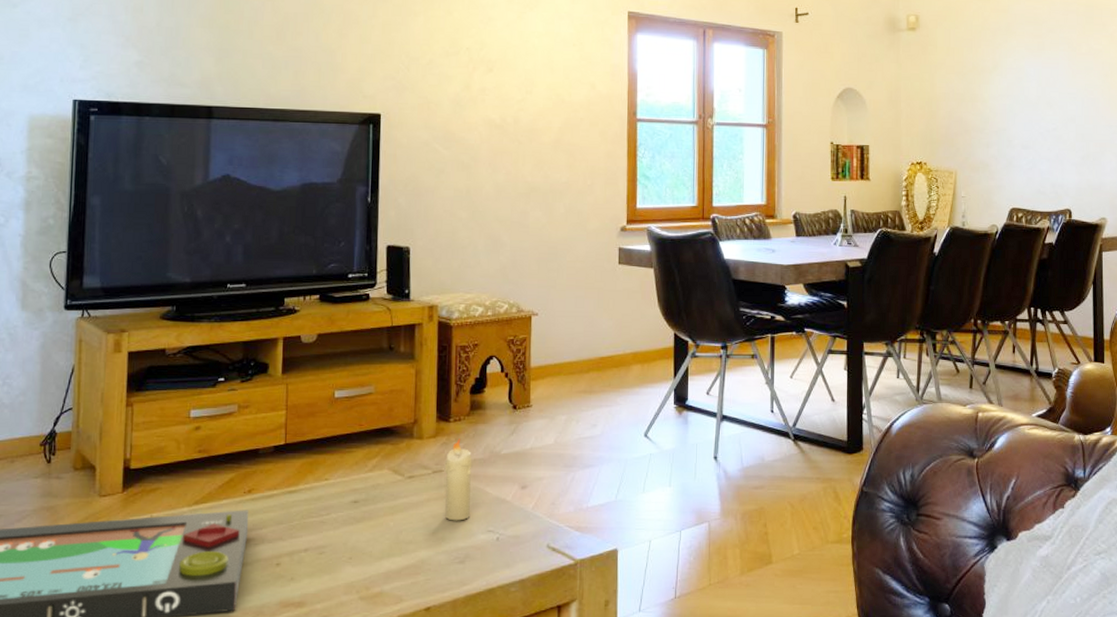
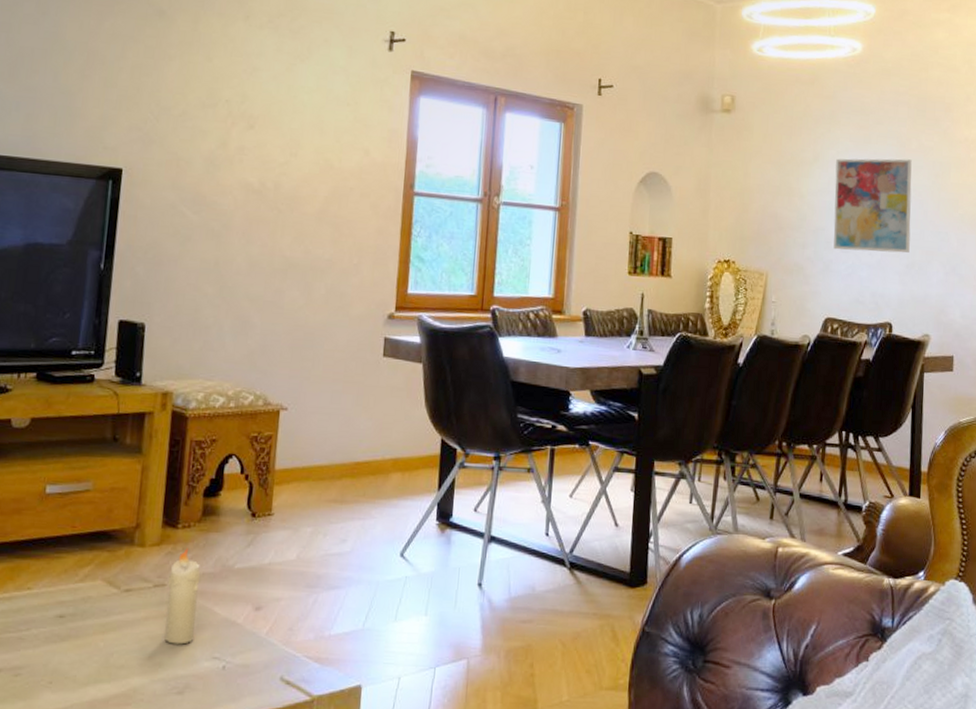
wall art: none [1013,62,1084,147] -> present [833,158,912,253]

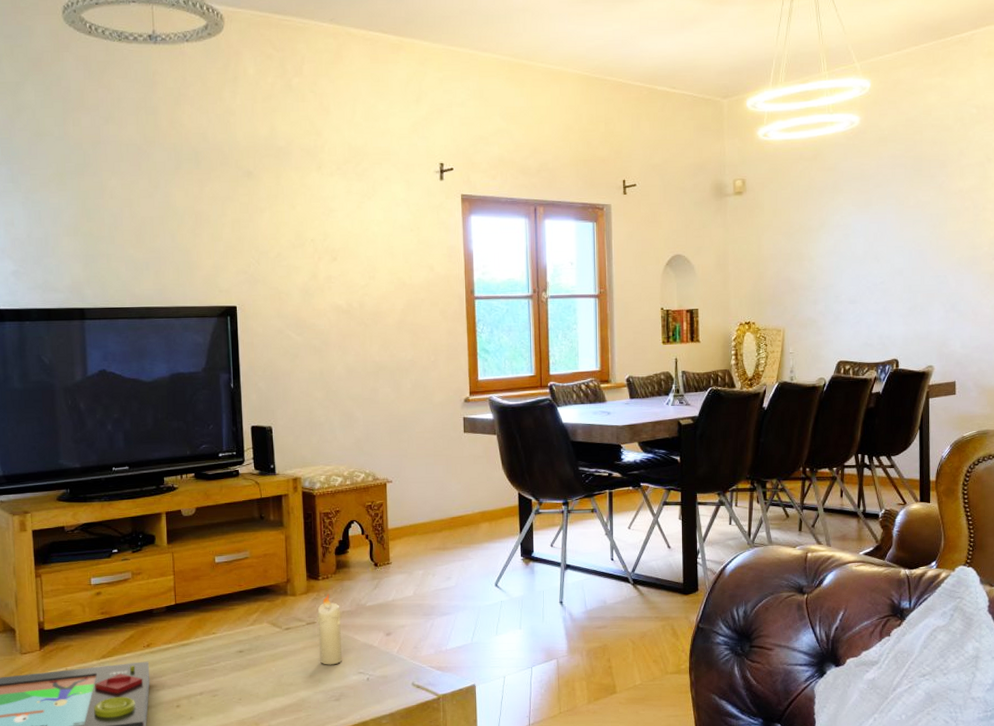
wall art: present [833,158,912,253] -> none [840,215,912,302]

